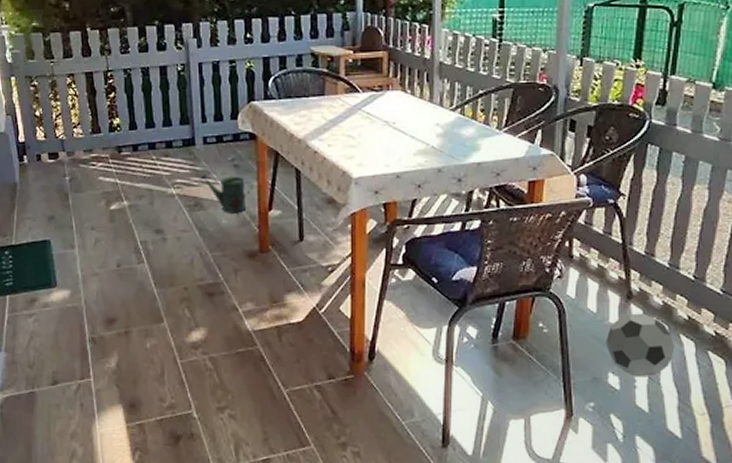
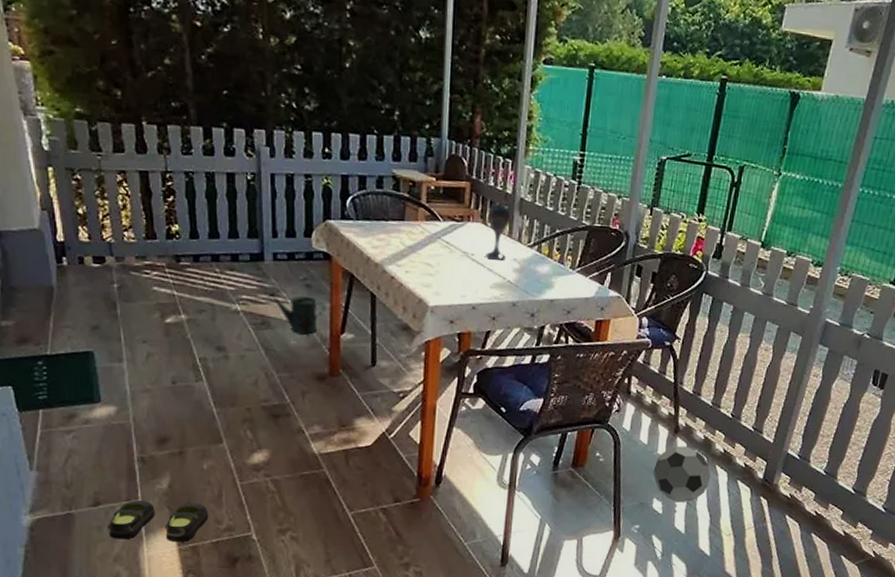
slippers: none [66,378,153,419] -> present [109,499,209,542]
cup: none [407,69,431,127] -> present [486,203,511,260]

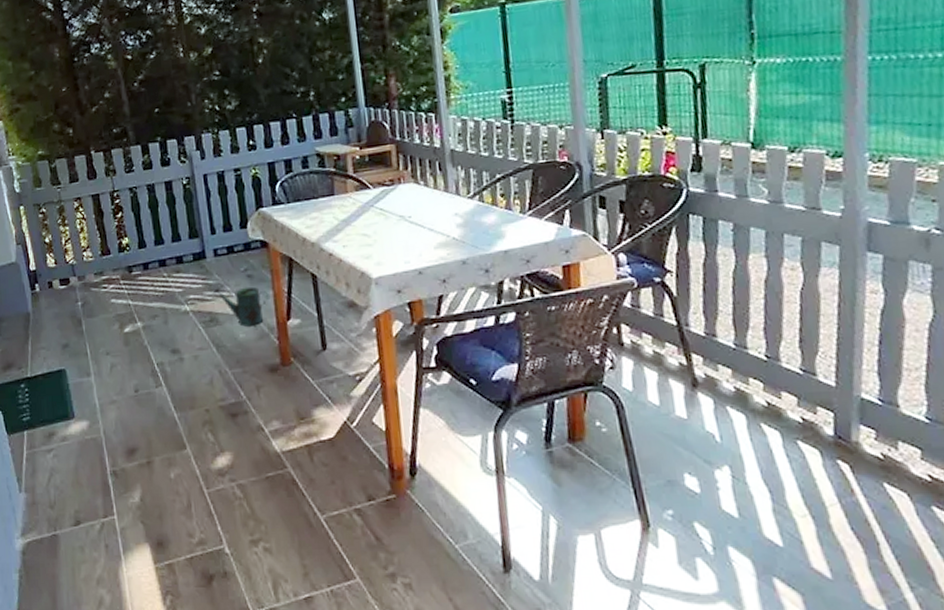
slippers: present [109,499,209,542] -> none [90,515,181,560]
cup: present [486,203,511,260] -> none [420,159,446,219]
soccer ball: present [653,445,711,503] -> none [675,402,758,477]

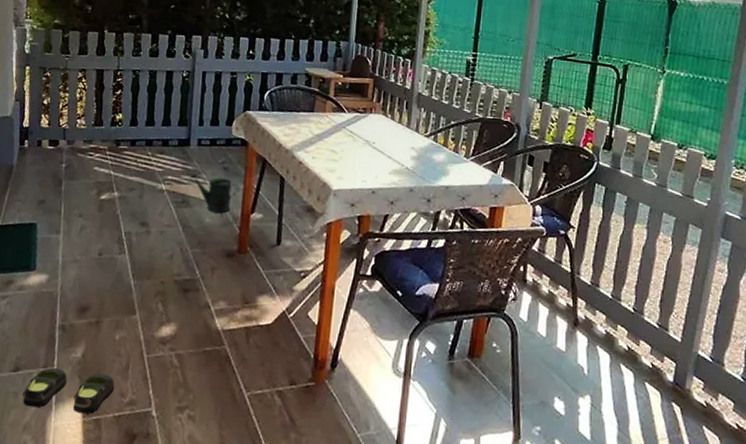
slippers: none [90,515,181,560] -> present [23,367,115,414]

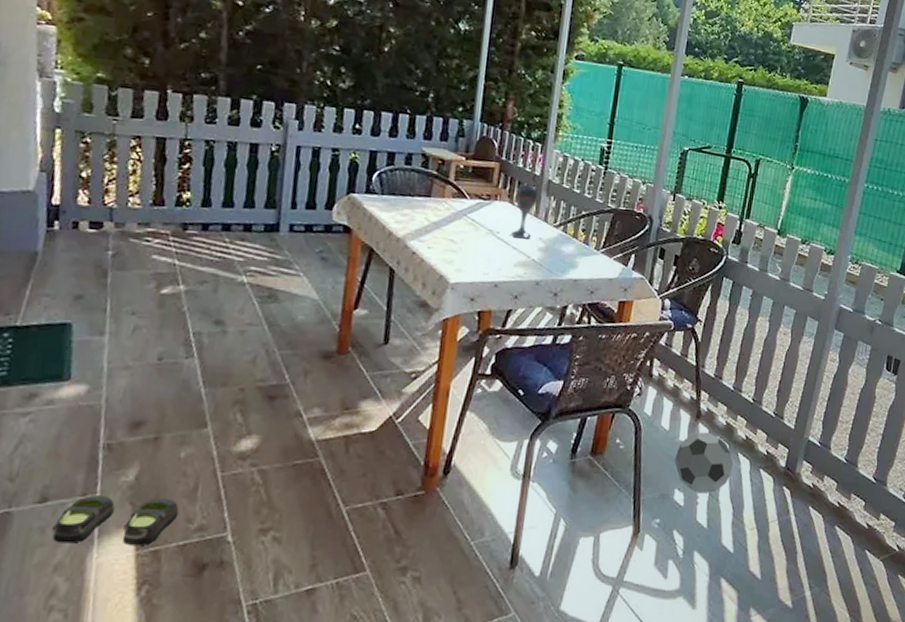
watering can: present [190,172,239,214] -> none [279,263,340,310]
cup: none [386,97,410,149] -> present [511,184,539,239]
soccer ball: none [553,340,616,404] -> present [674,432,734,494]

